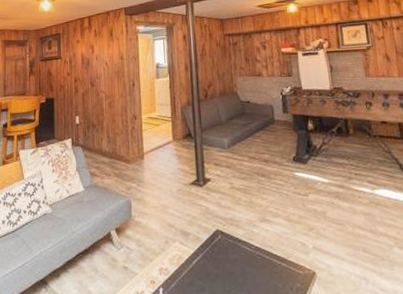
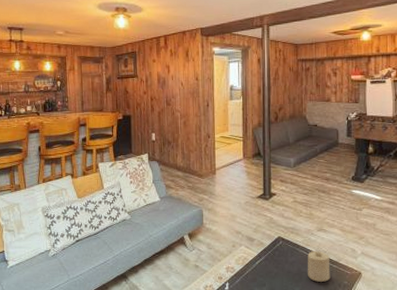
candle: none [251,245,280,285] -> present [307,250,331,282]

